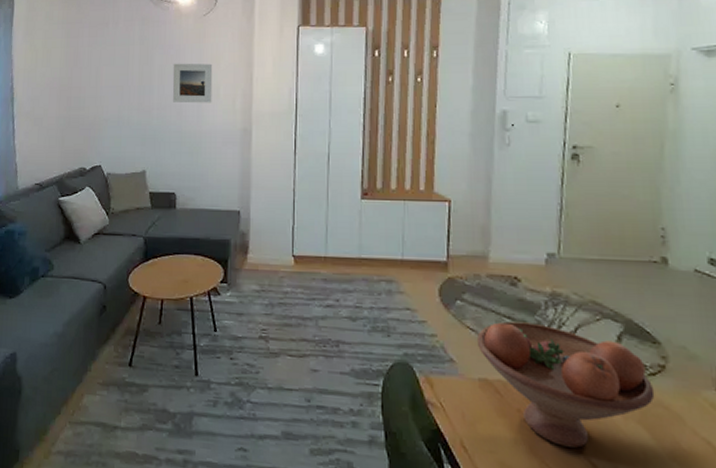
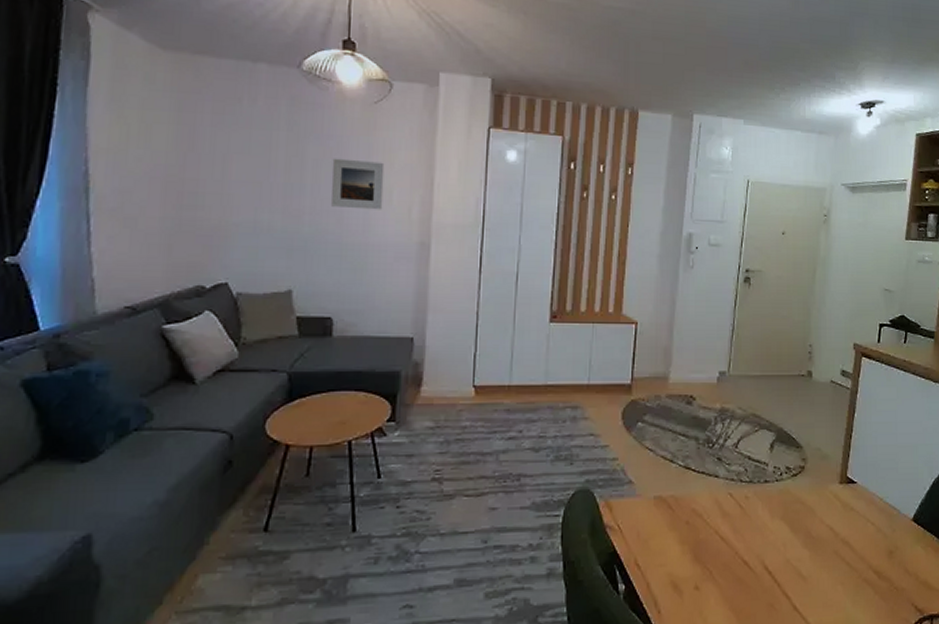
fruit bowl: present [476,321,655,448] -> none [654,438,795,550]

